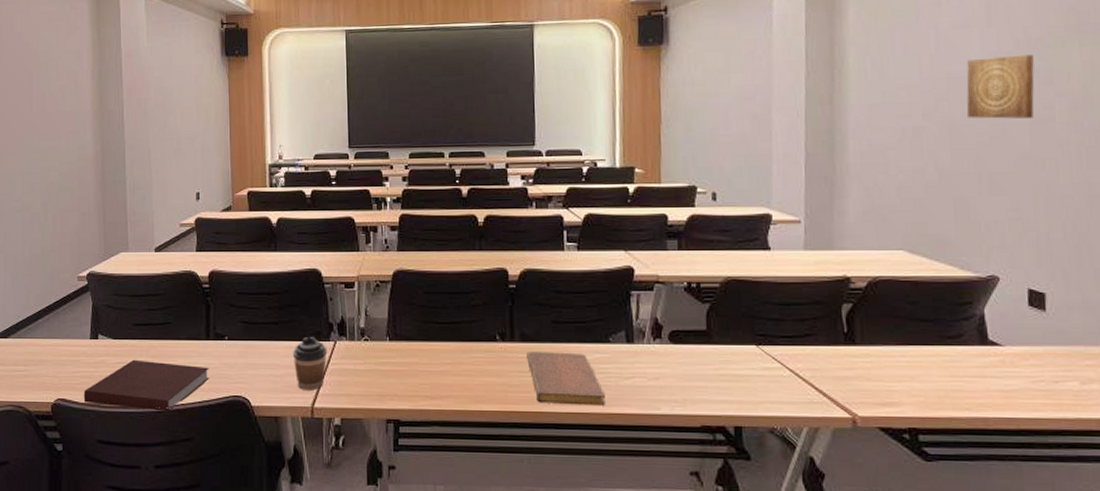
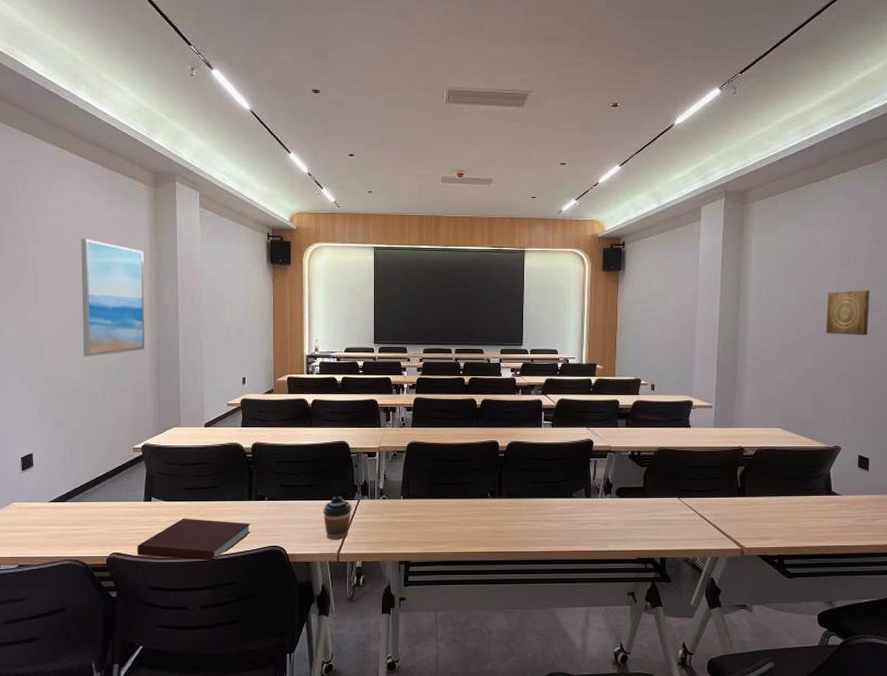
wall art: none [19,37,88,173] -> present [80,239,145,357]
notebook: present [527,352,606,406] -> none [511,505,569,546]

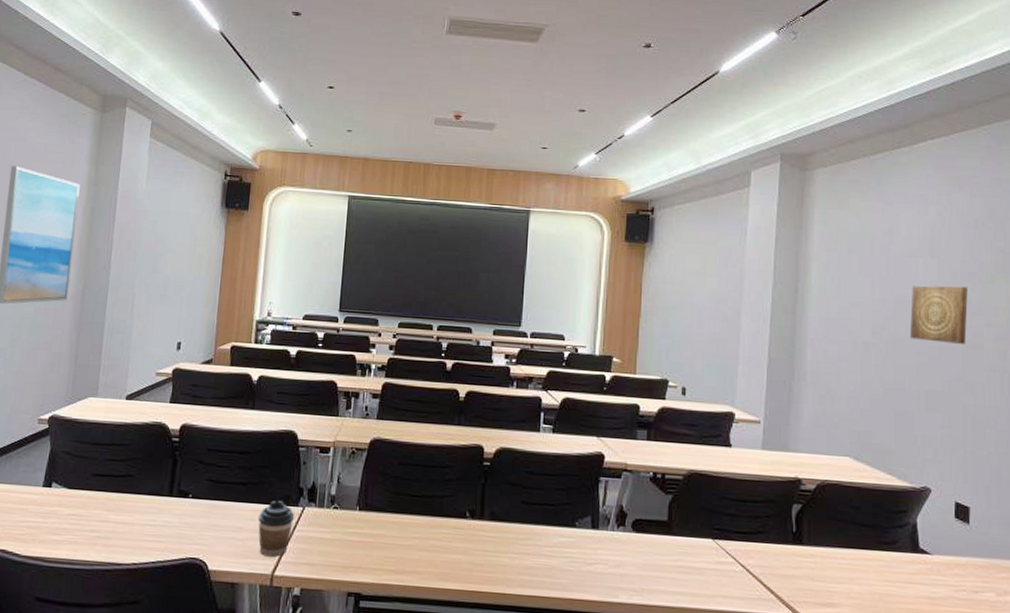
notebook: present [137,518,251,561] -> none [26,512,168,570]

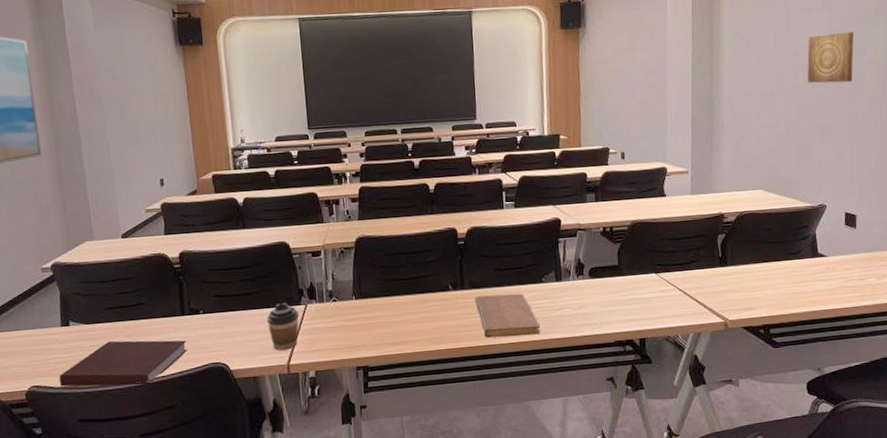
notebook: none [26,512,168,570] -> present [59,340,188,387]
notebook: none [494,531,568,591] -> present [475,293,541,338]

